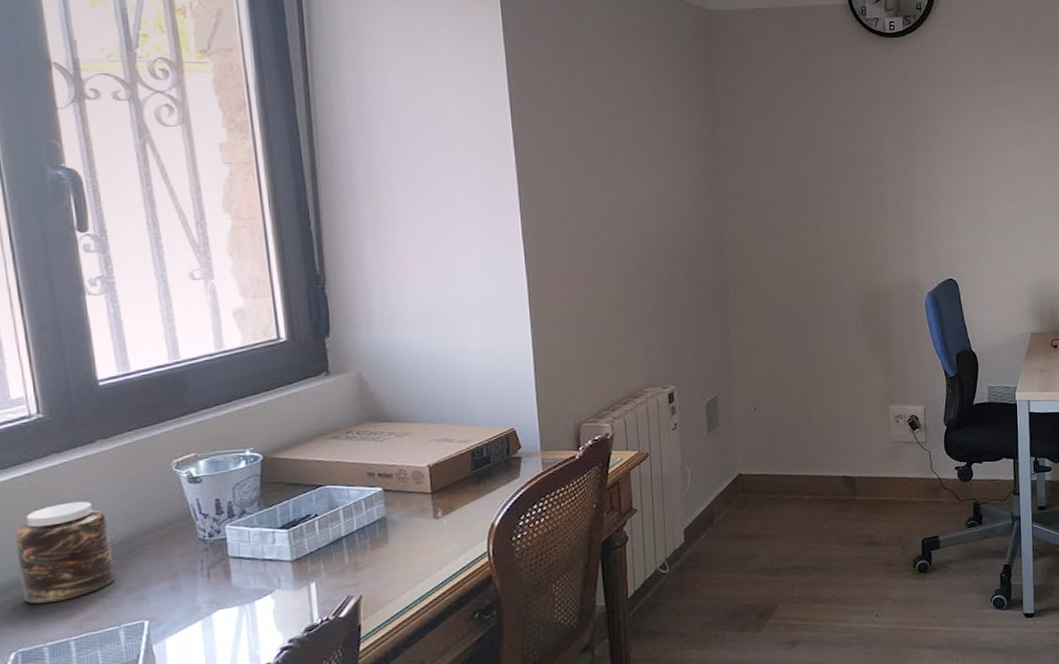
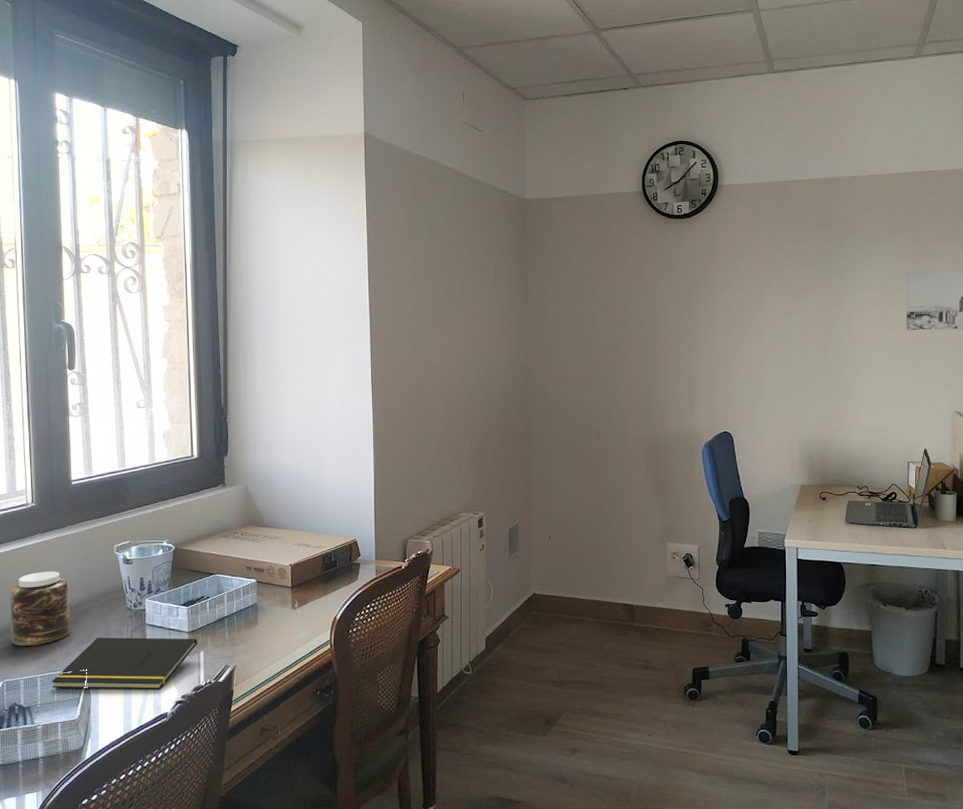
notepad: none [92,567,305,652] -> present [51,637,197,690]

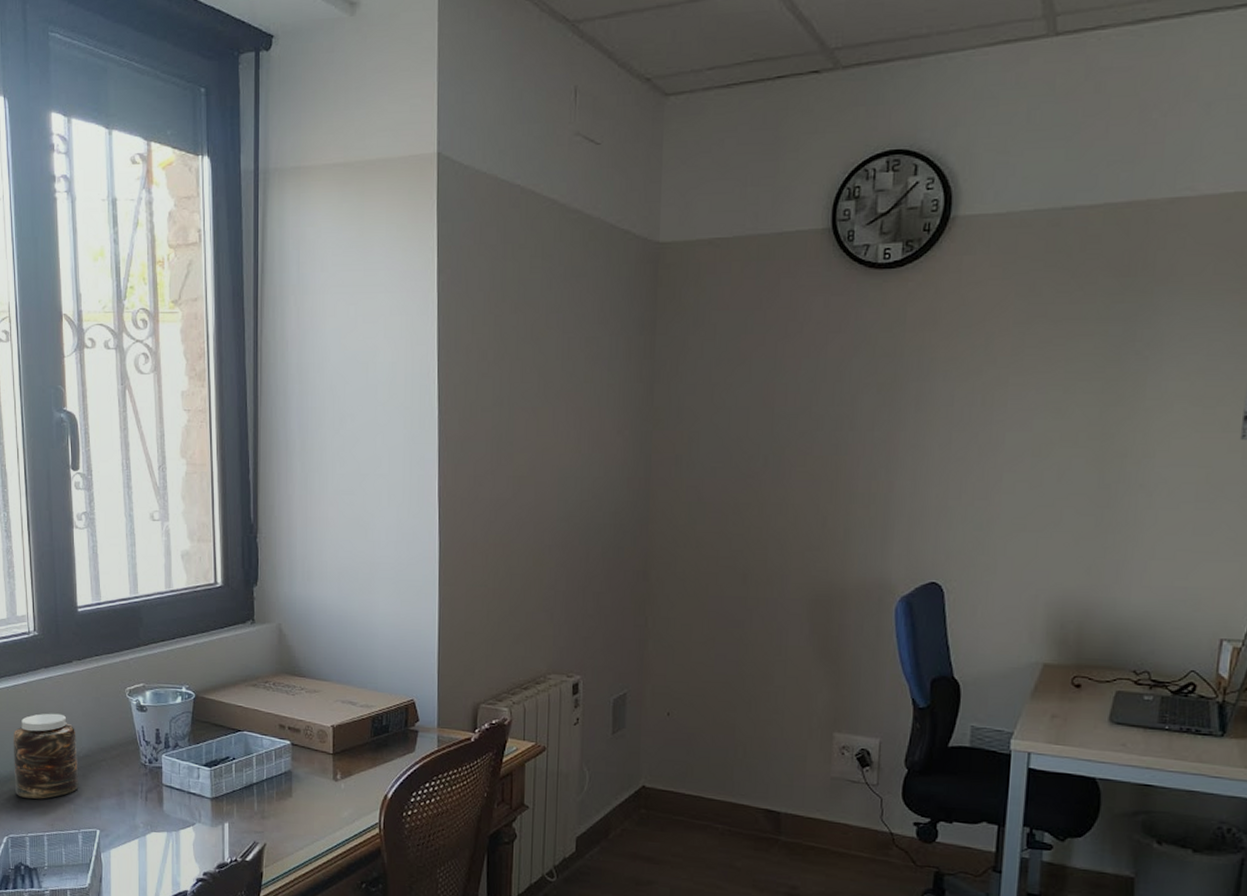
notepad: present [51,637,197,690] -> none [59,796,221,863]

